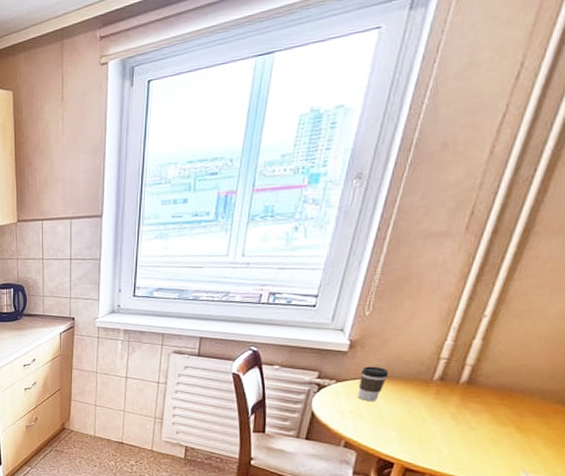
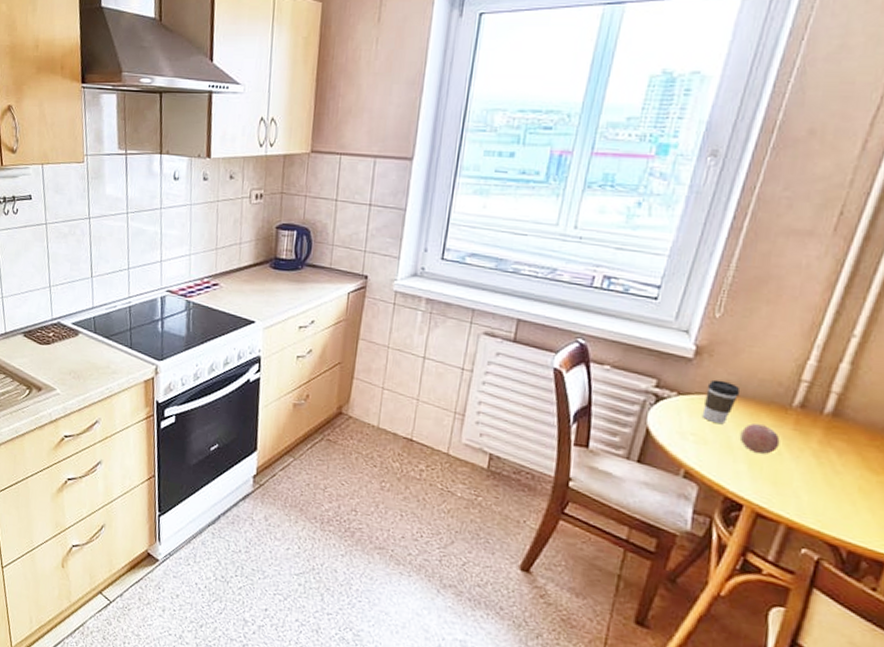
fruit: none [389,398,424,421] -> present [739,423,780,454]

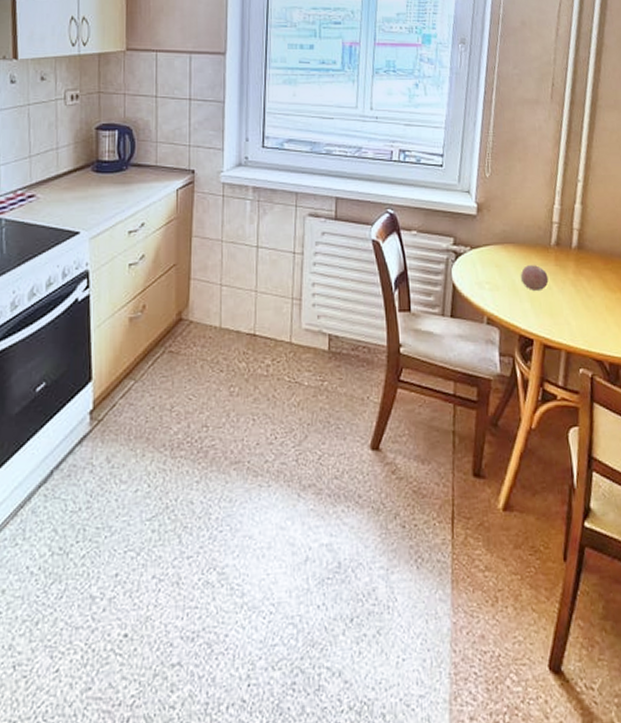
coffee cup: present [702,379,741,424] -> none [490,231,515,269]

